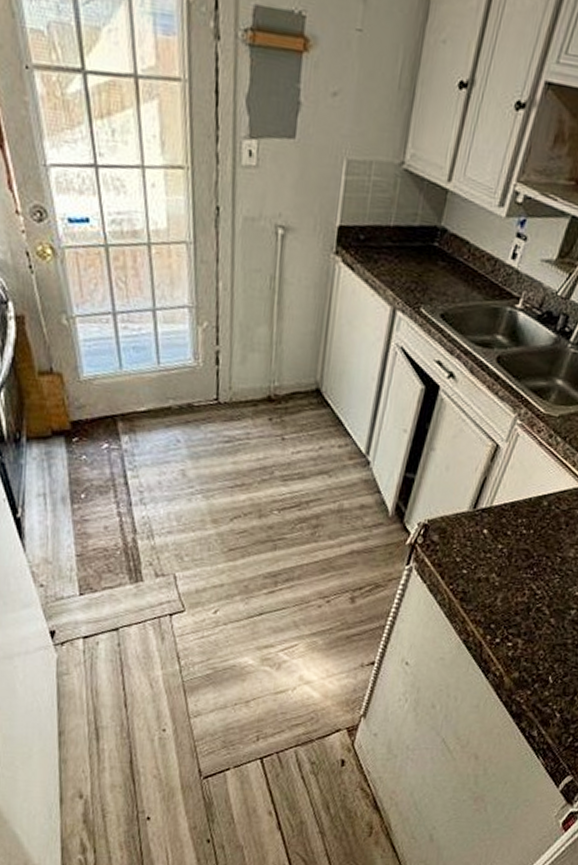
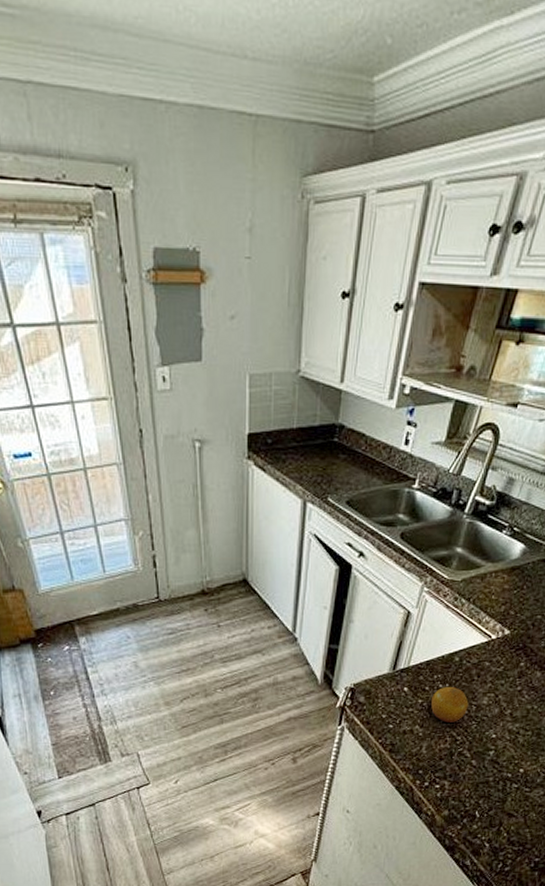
fruit: none [511,532,554,574] -> present [431,686,469,723]

